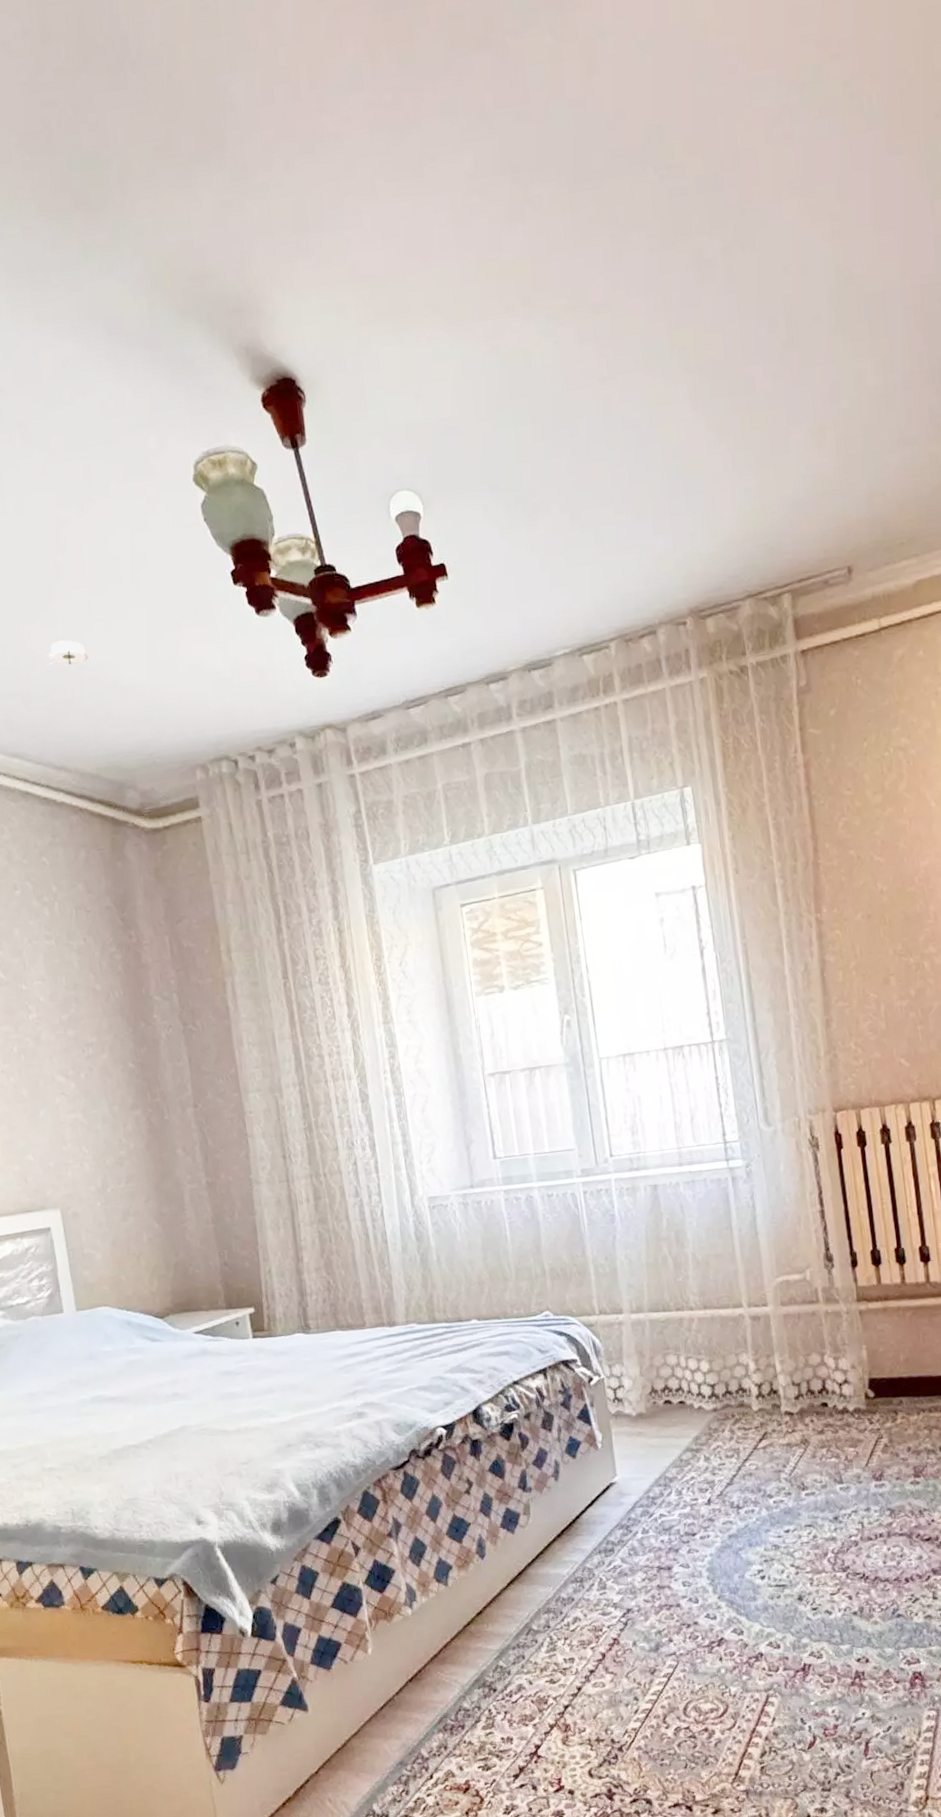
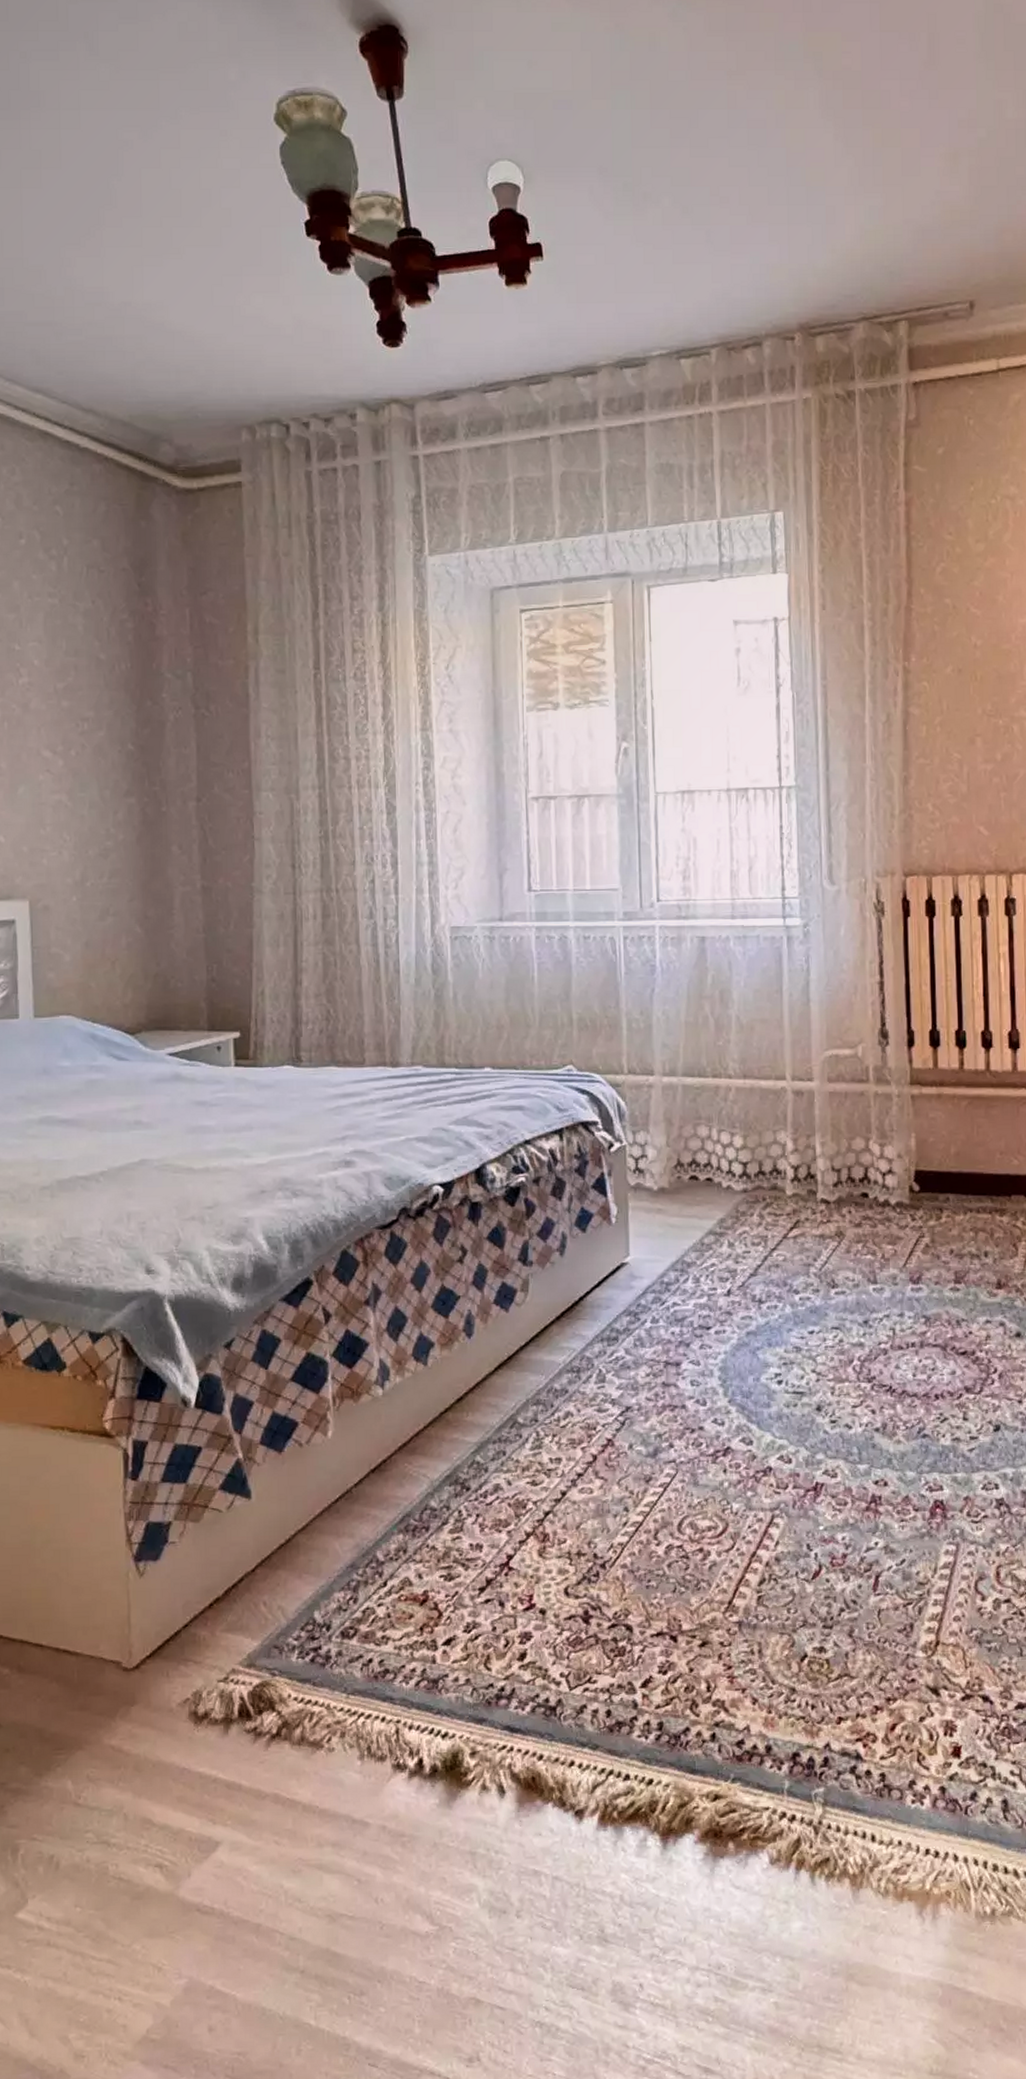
smoke detector: present [47,640,90,665] -> none [87,272,136,300]

